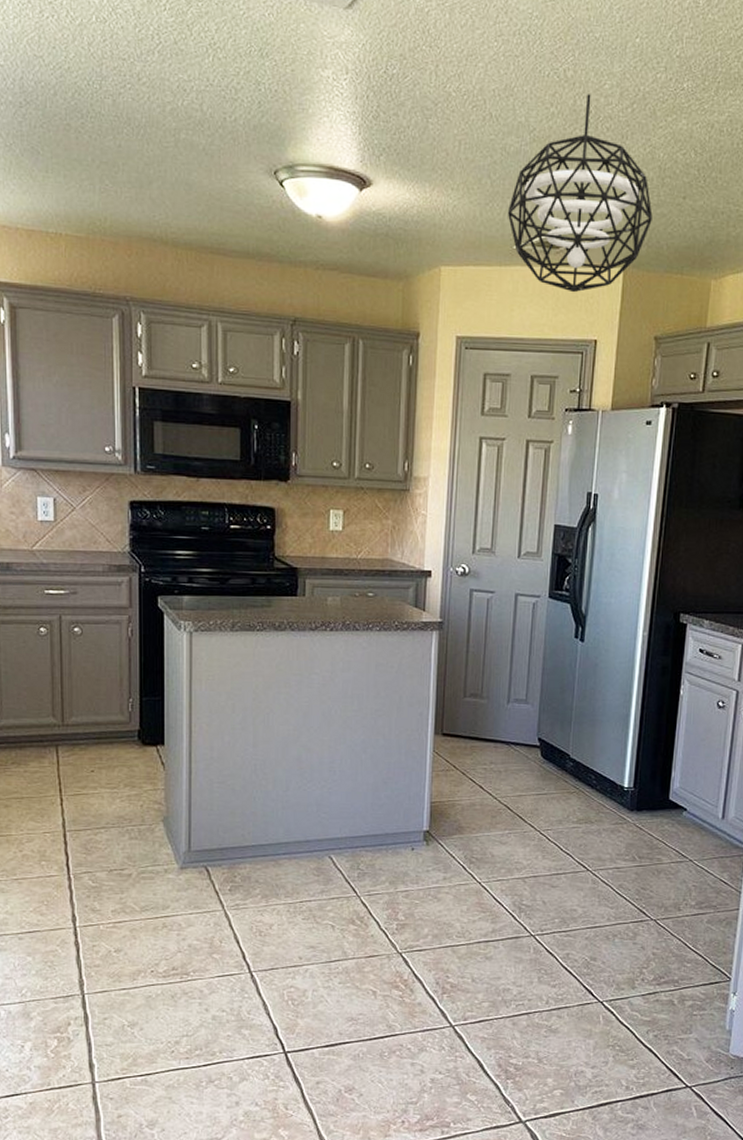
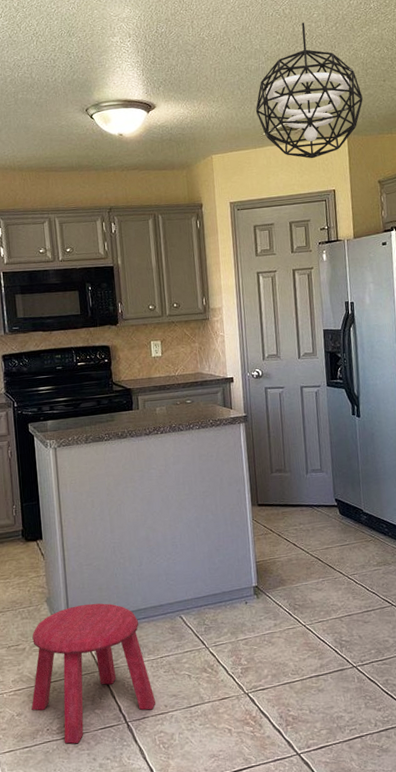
stool: none [134,829,289,990] -> present [31,603,156,744]

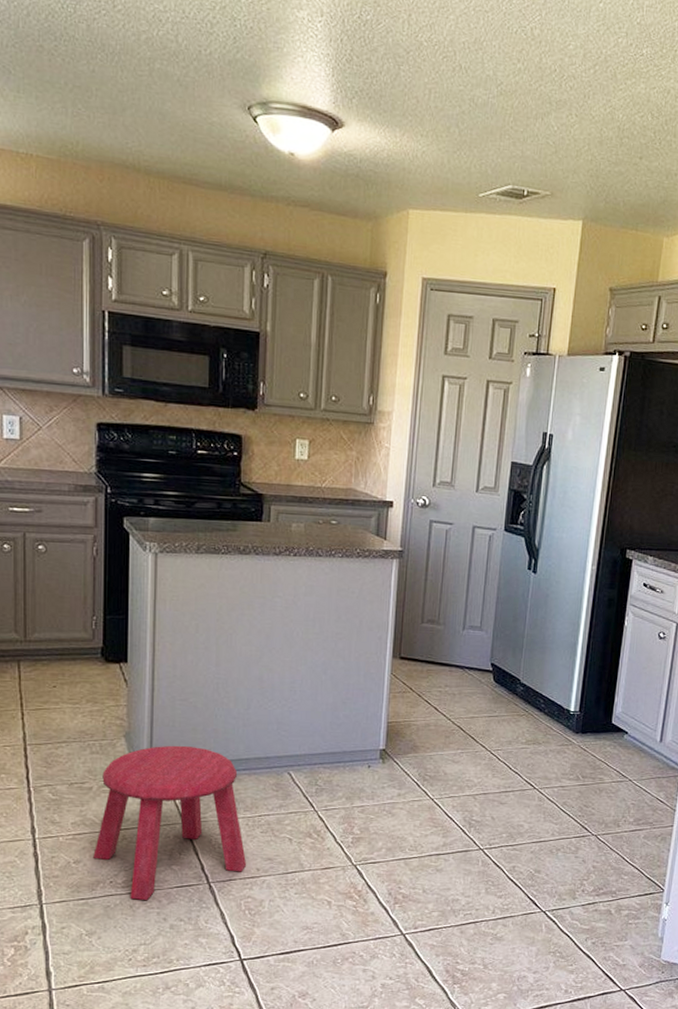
pendant light: present [255,22,363,159] -> none [473,53,611,242]

